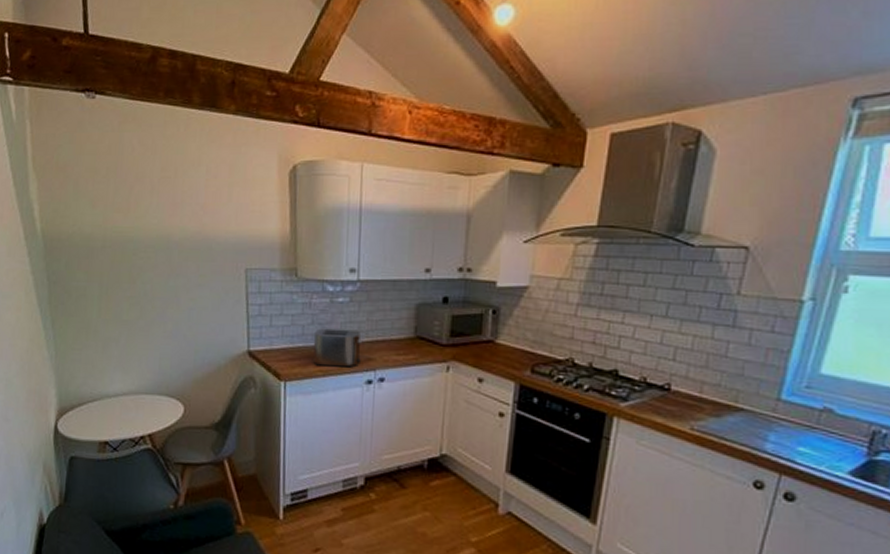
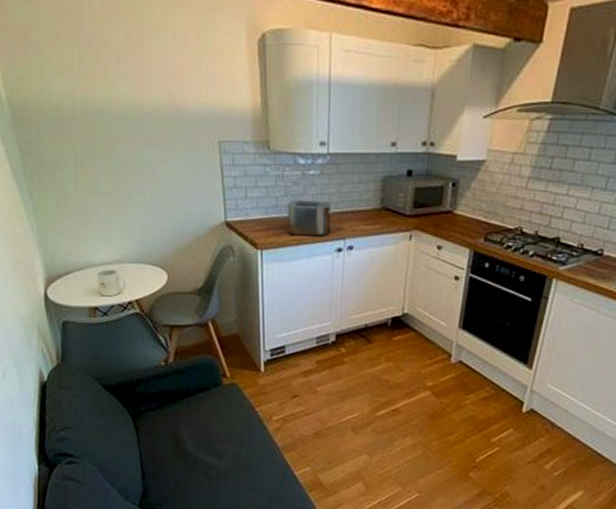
mug: none [109,400,141,431] -> present [96,269,127,297]

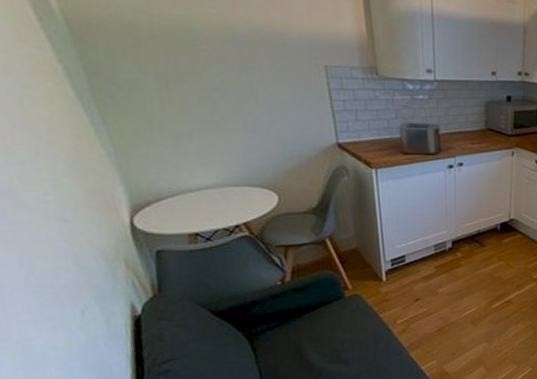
mug: present [96,269,127,297] -> none [194,193,233,222]

